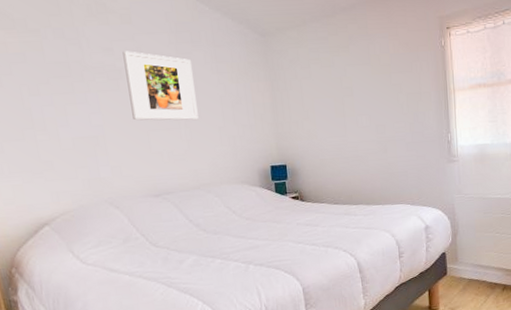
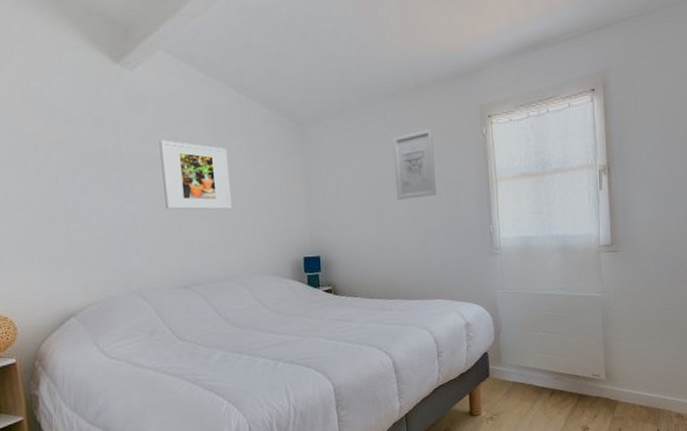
wall art: none [354,39,397,110] -> present [393,128,436,200]

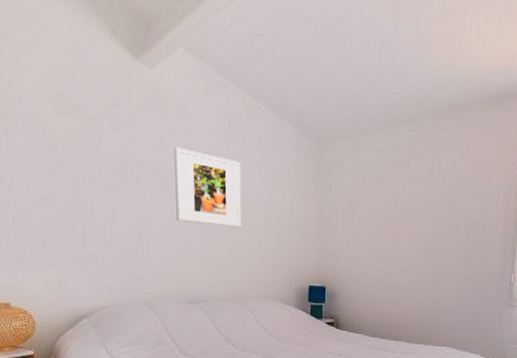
wall art: present [393,128,436,200] -> none [413,158,462,236]

